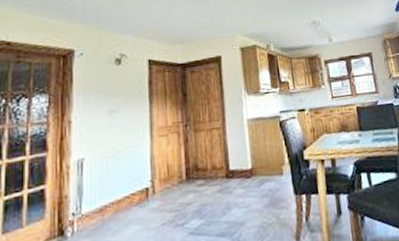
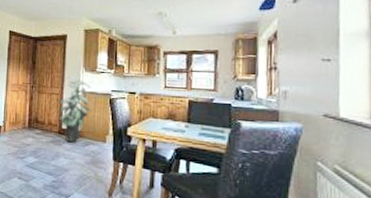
indoor plant: none [221,103,262,186] -> present [58,76,92,143]

